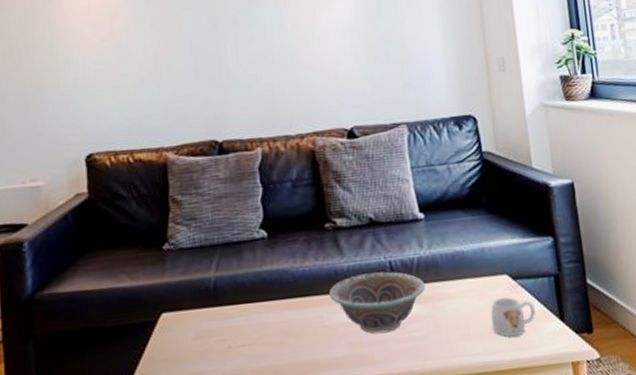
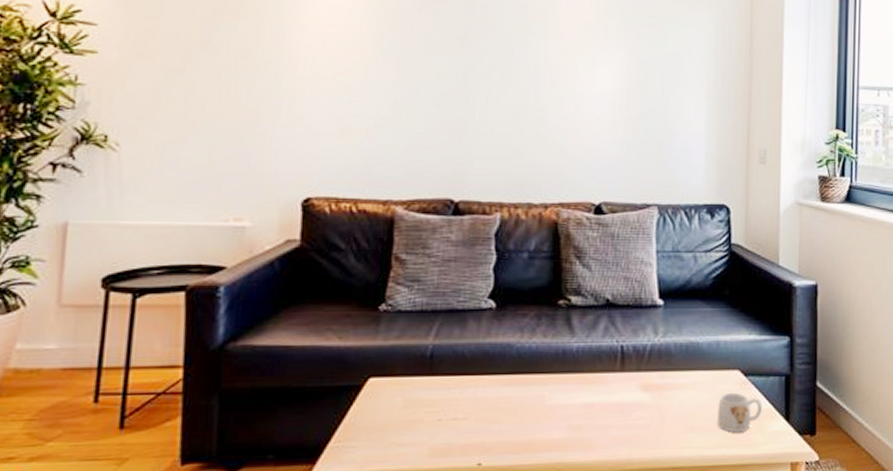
decorative bowl: present [328,271,426,334] -> none [553,356,655,419]

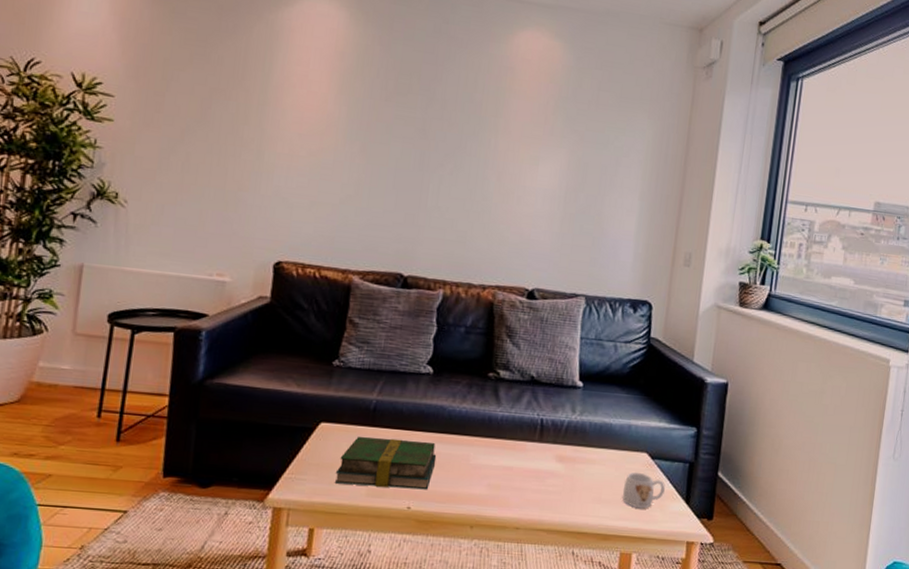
book: none [390,386,507,447] -> present [334,436,437,490]

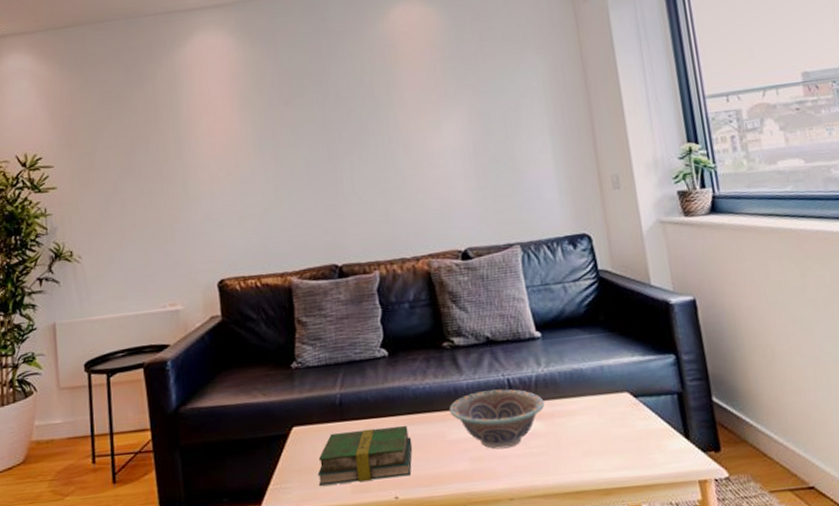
decorative bowl: none [479,425,570,482] -> present [449,389,545,450]
mug: present [622,472,665,509] -> none [612,414,659,454]

